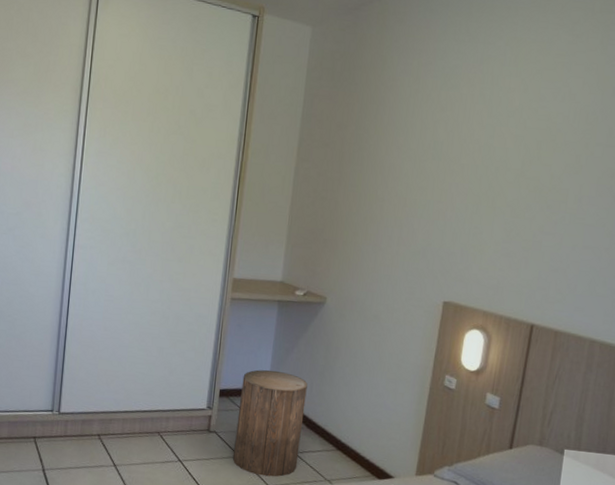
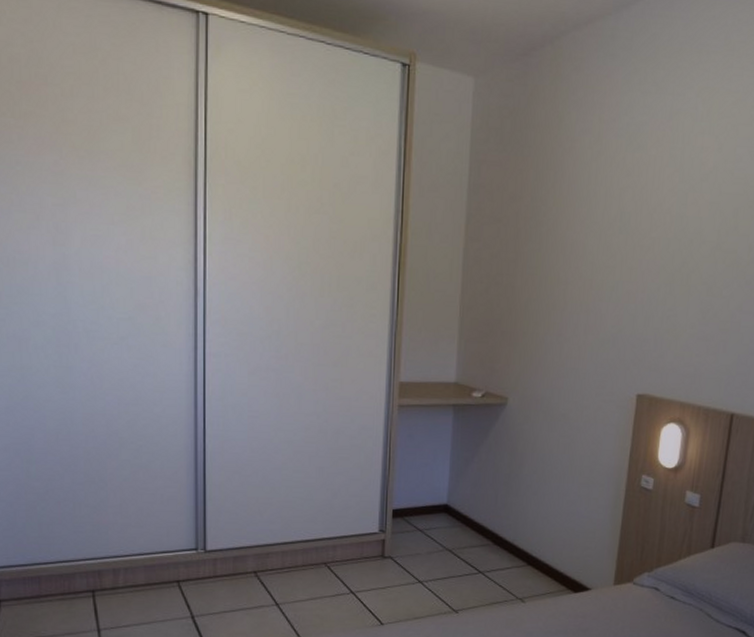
stool: present [233,369,308,477] -> none [413,483,492,601]

